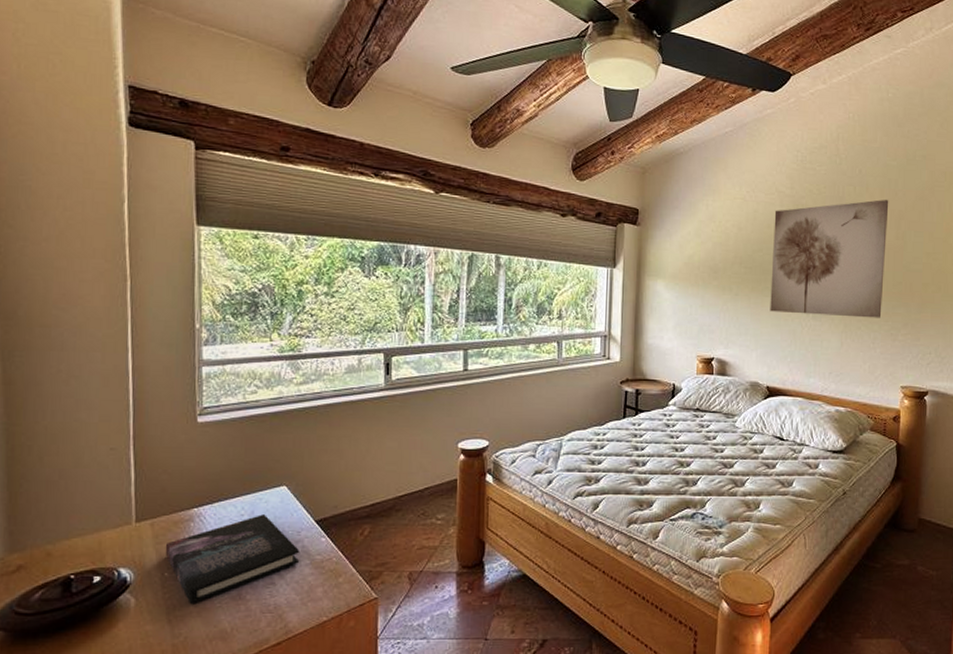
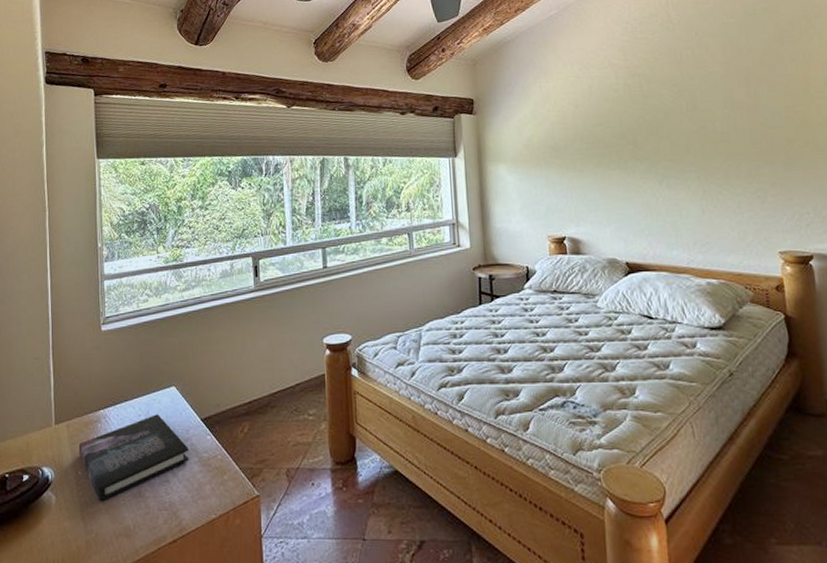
wall art: present [770,200,889,318] -> none [610,58,744,185]

